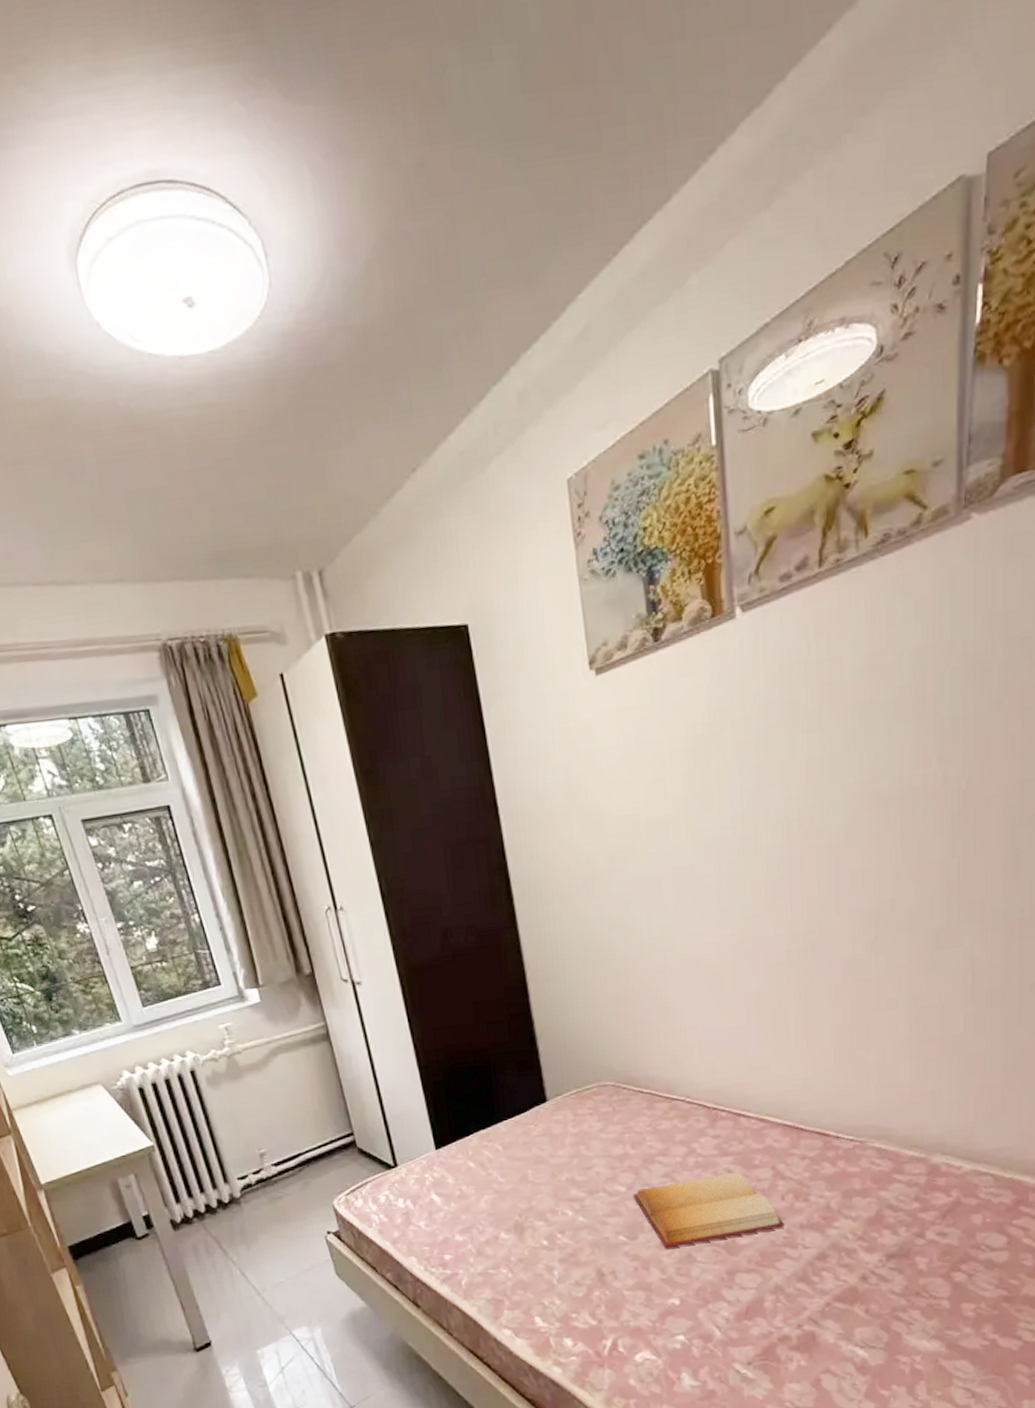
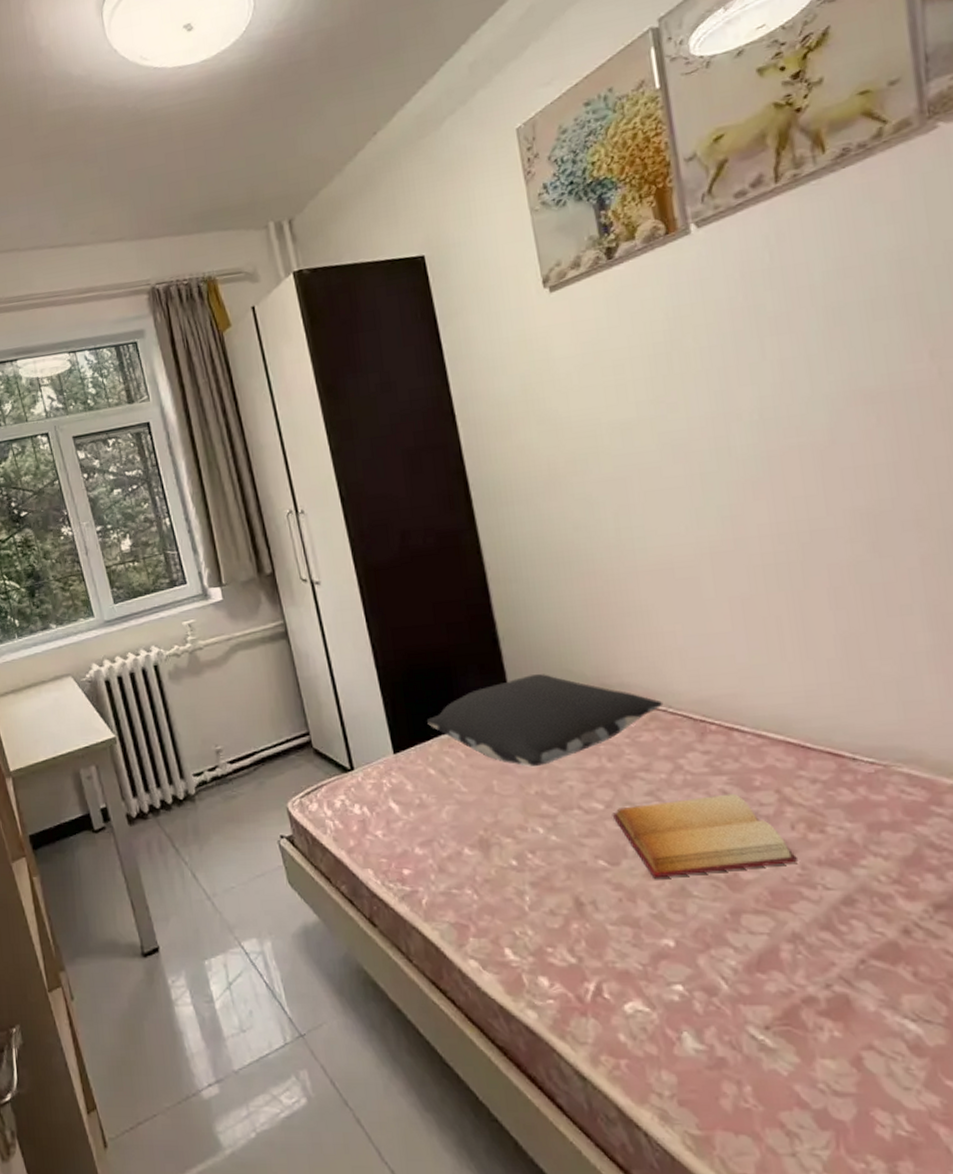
pillow: none [467,1069,682,1157] -> present [427,674,664,767]

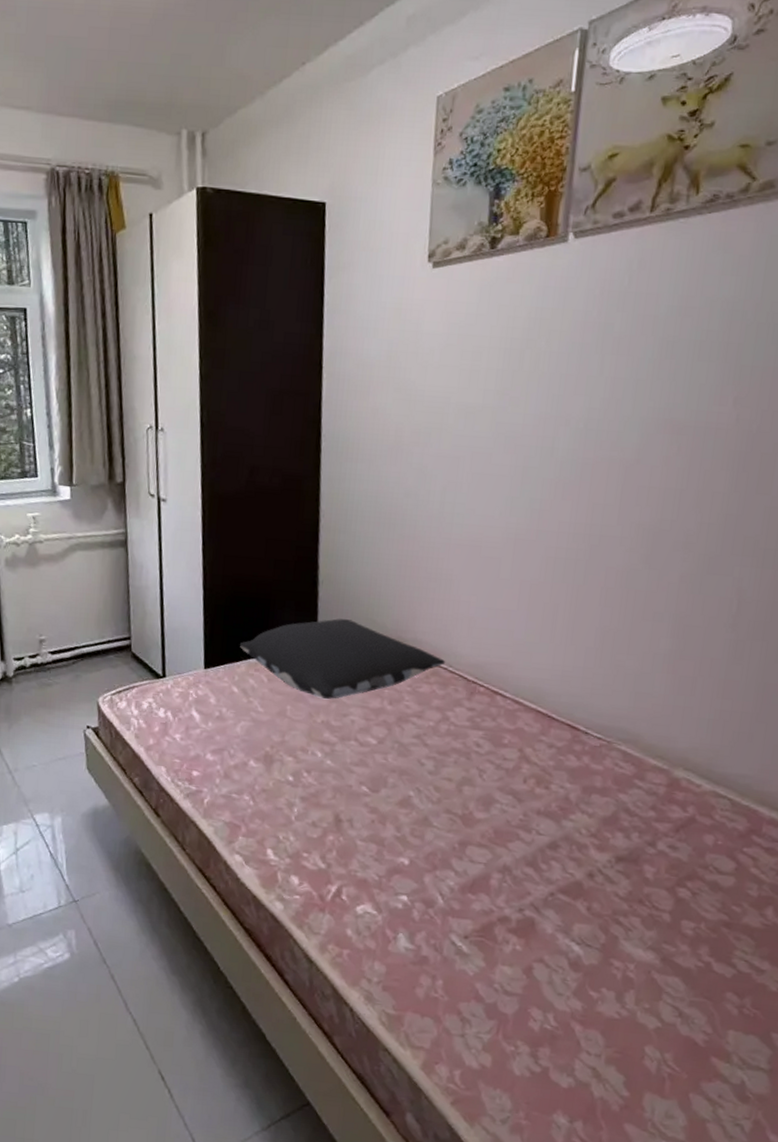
bible: present [611,793,797,879] -> none [381,745,522,810]

